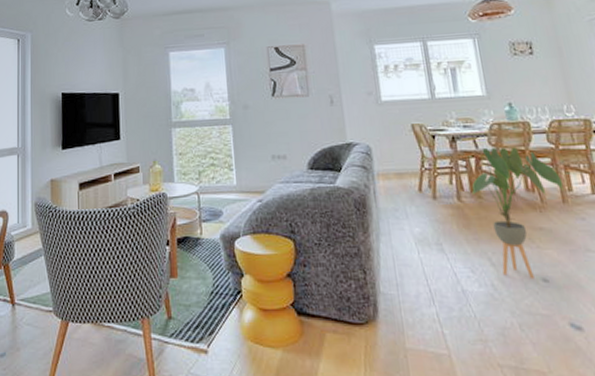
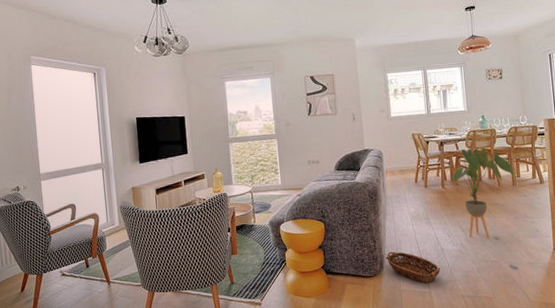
basket: none [381,288,464,341] -> present [386,251,441,283]

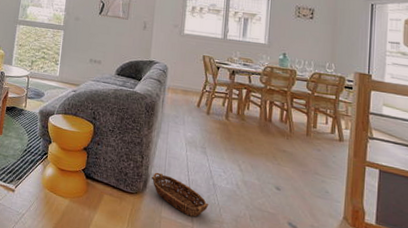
house plant: present [452,148,514,239] -> none [238,84,310,187]

